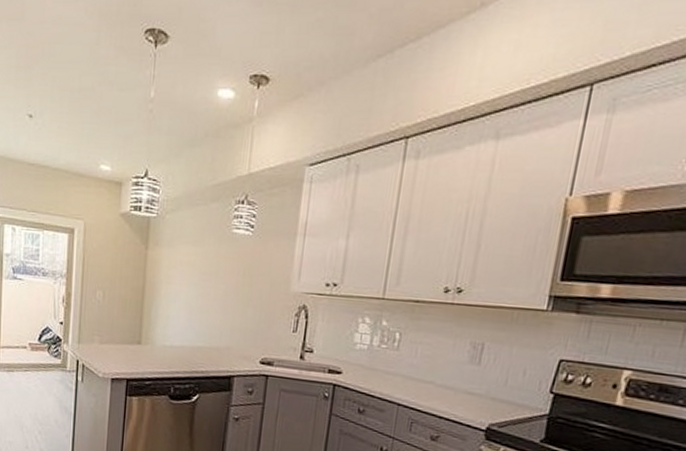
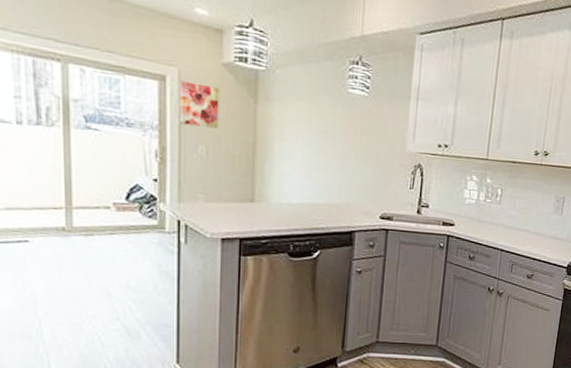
wall art: none [83,232,117,275] -> present [179,81,220,129]

